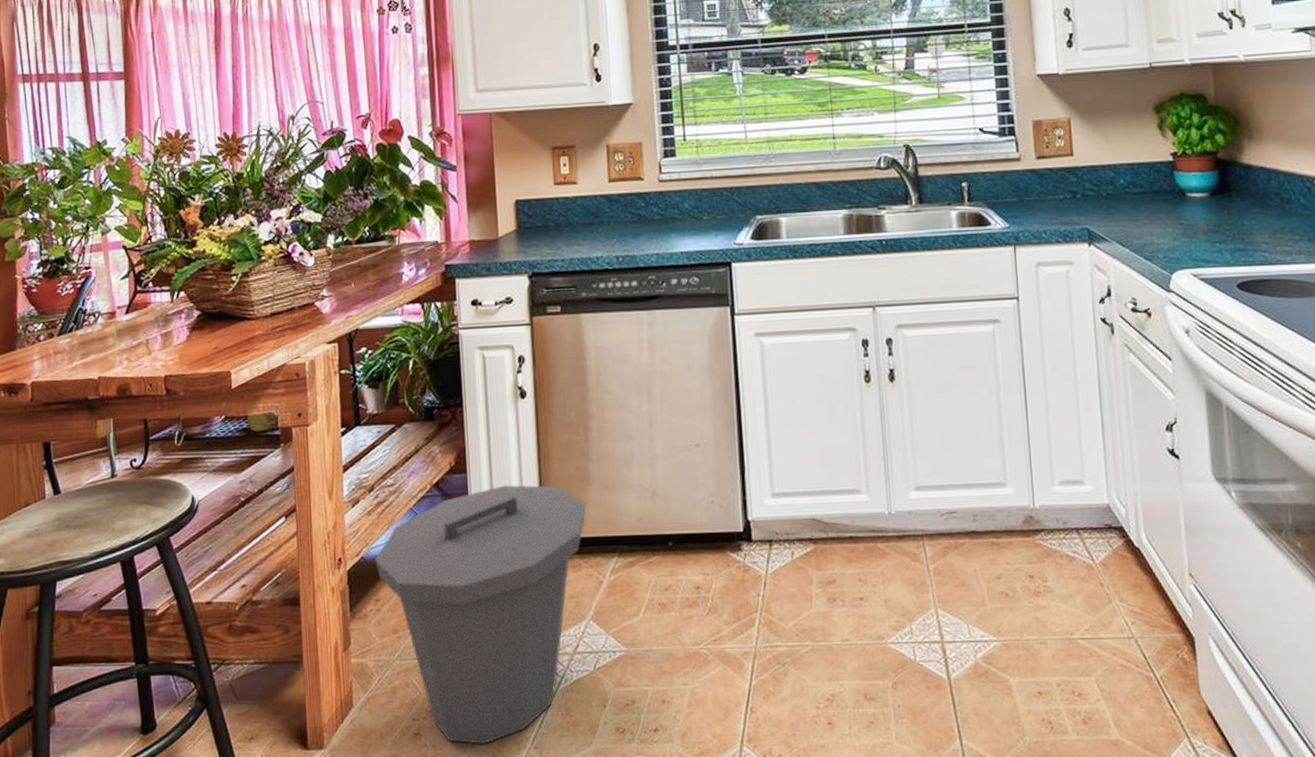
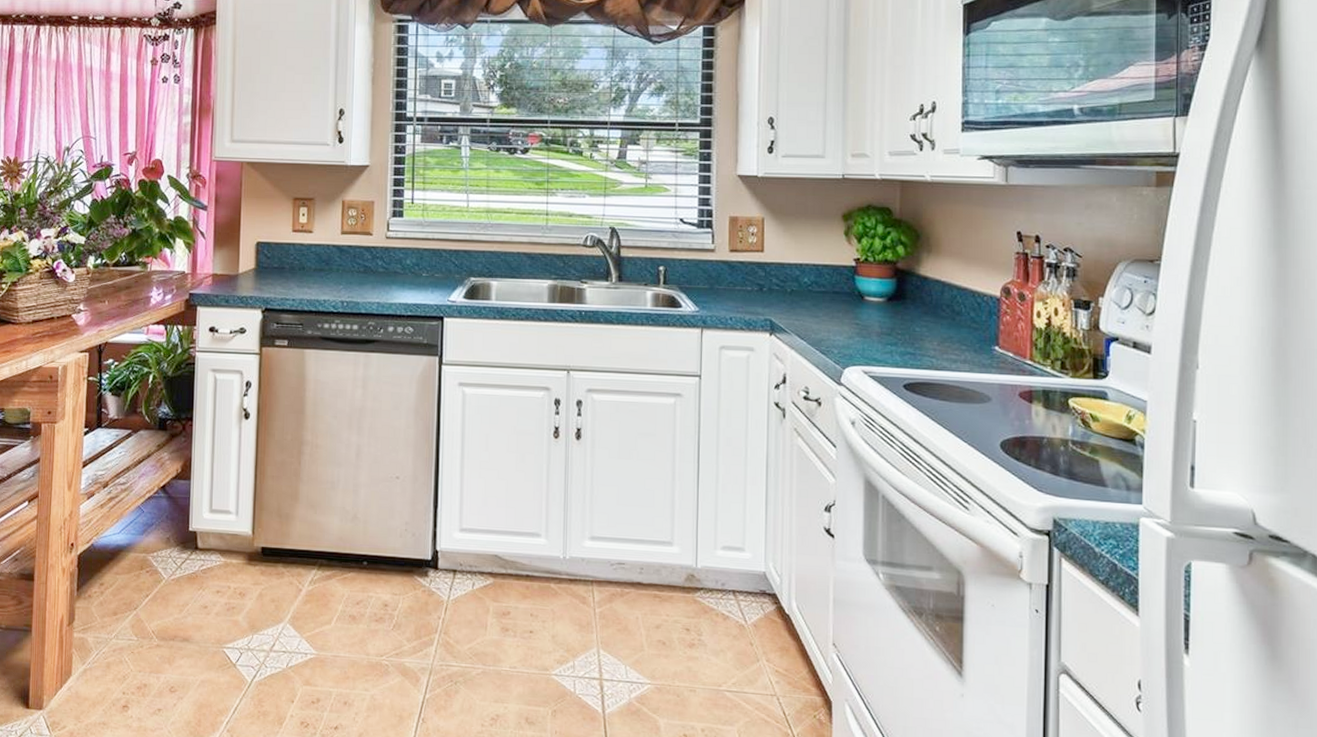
trash can: present [375,485,586,744] -> none [103,495,294,722]

